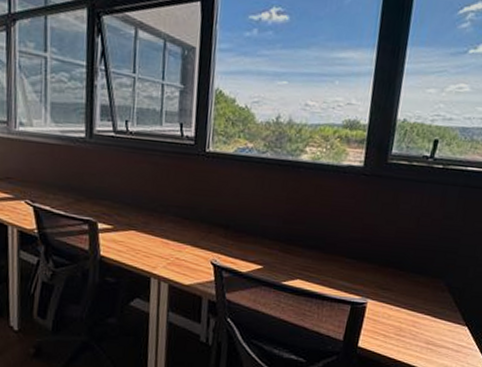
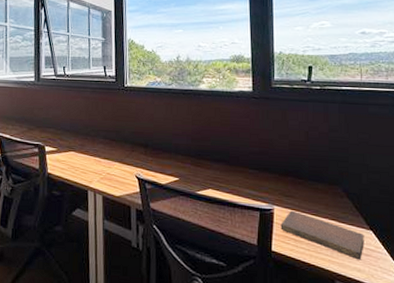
notebook: none [371,304,459,357] -> present [280,210,364,260]

